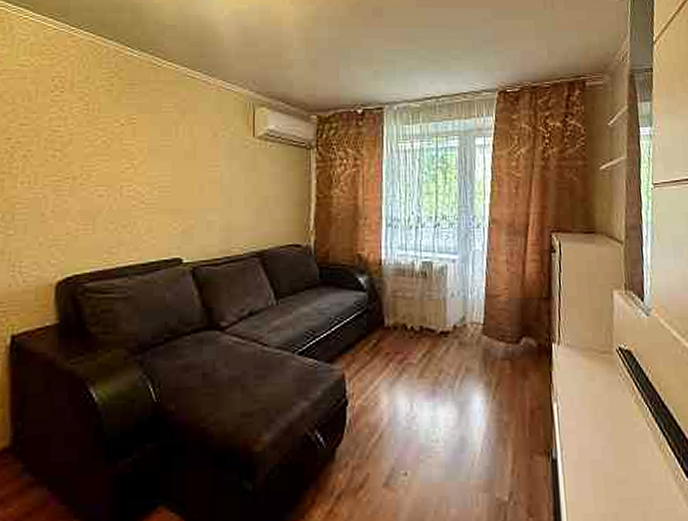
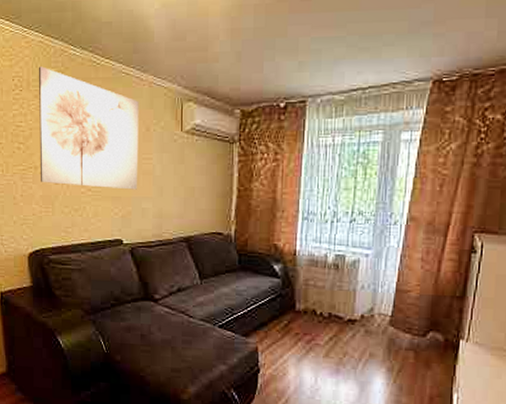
wall art: none [79,67,206,201] -> present [38,66,139,190]

